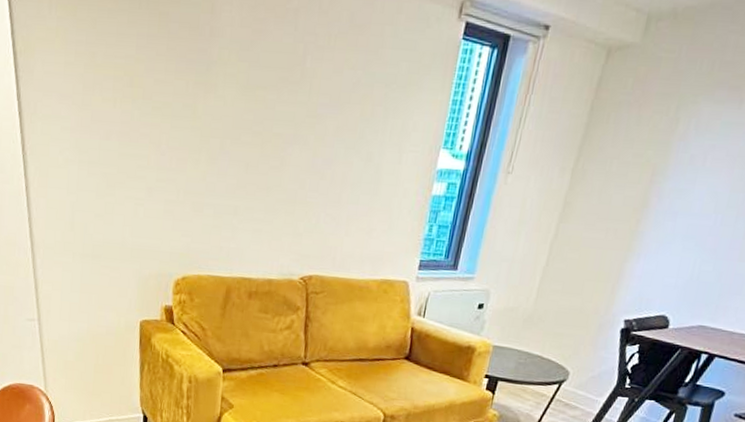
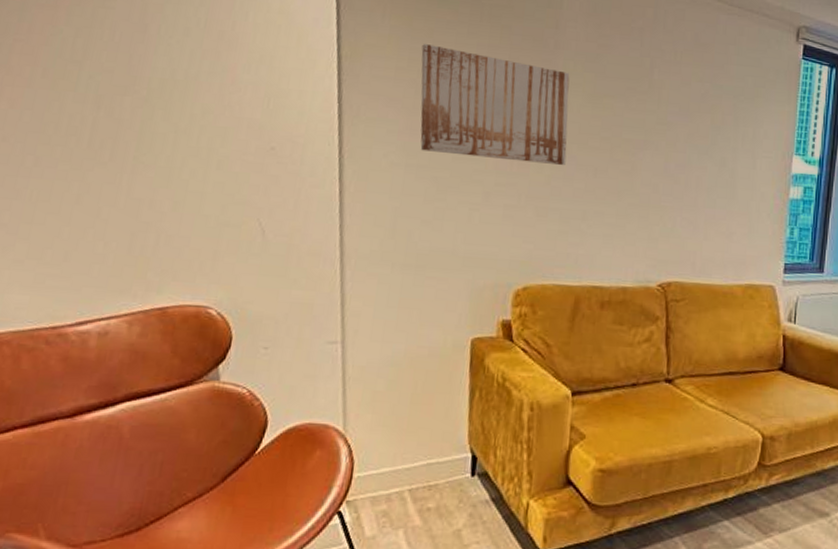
wall art: none [86,36,225,161] -> present [420,44,570,165]

